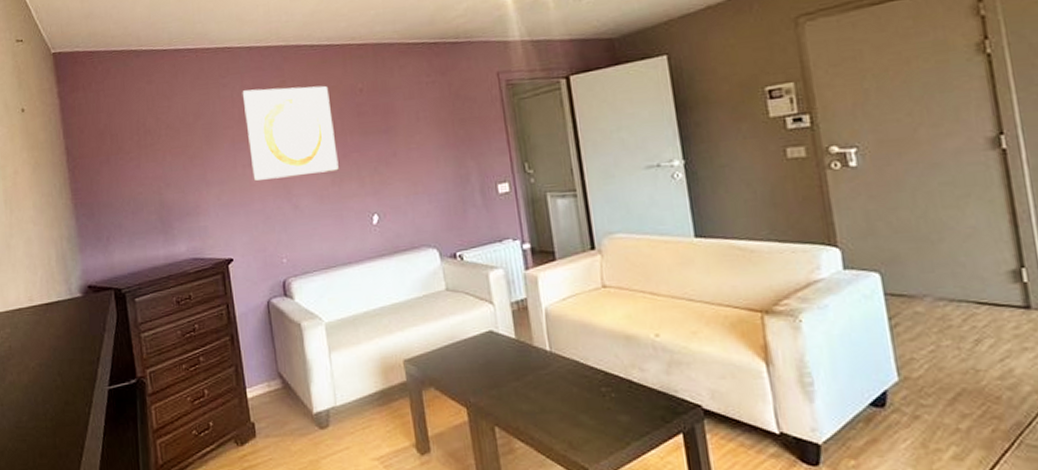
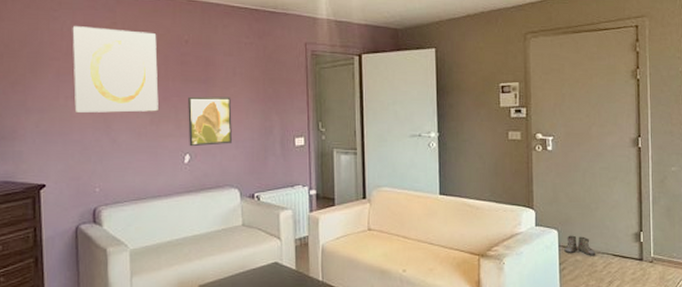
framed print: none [369,145,423,206] -> present [188,96,232,147]
boots: none [894,278,948,306] -> present [564,235,596,256]

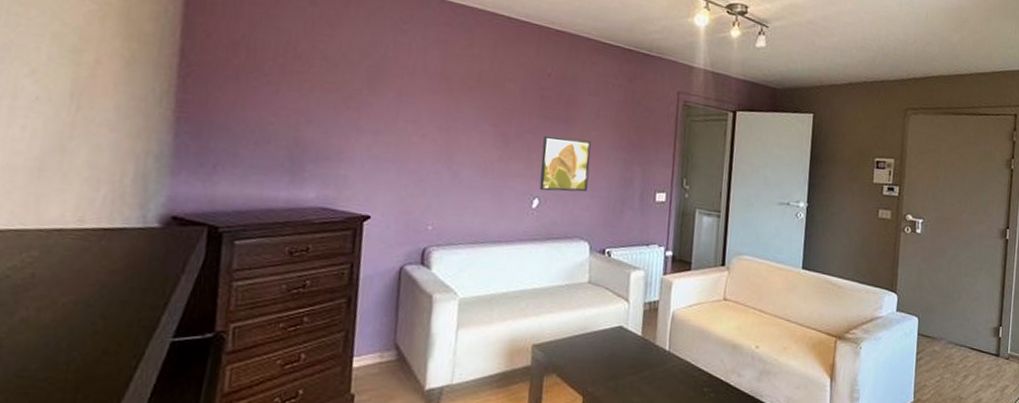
wall art: present [72,26,159,113] -> none [414,42,517,148]
boots: present [564,235,596,256] -> none [923,324,954,348]

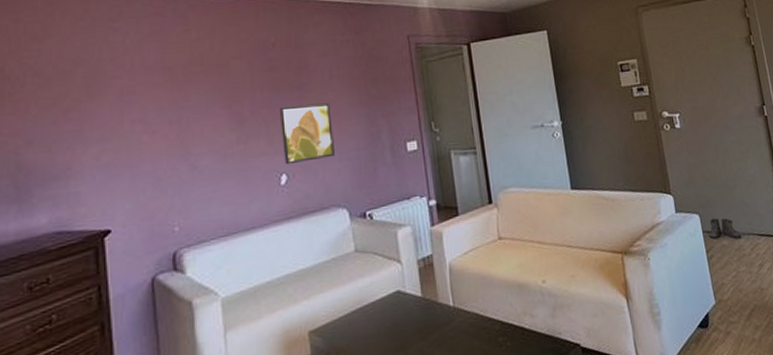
boots: none [923,324,954,348] -> present [709,218,742,240]

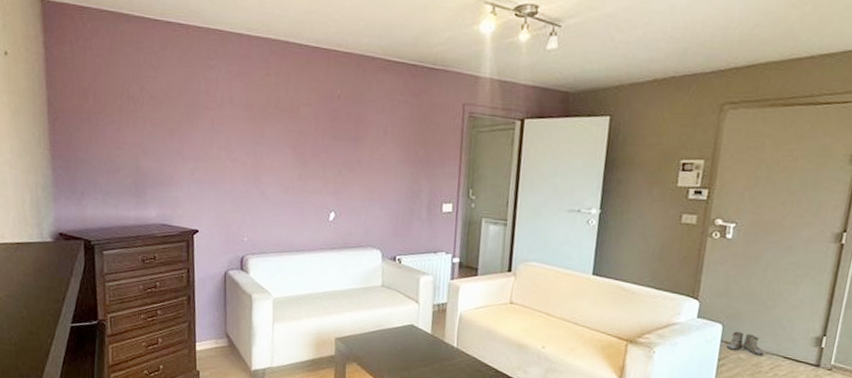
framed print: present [280,103,335,165] -> none [335,154,380,205]

